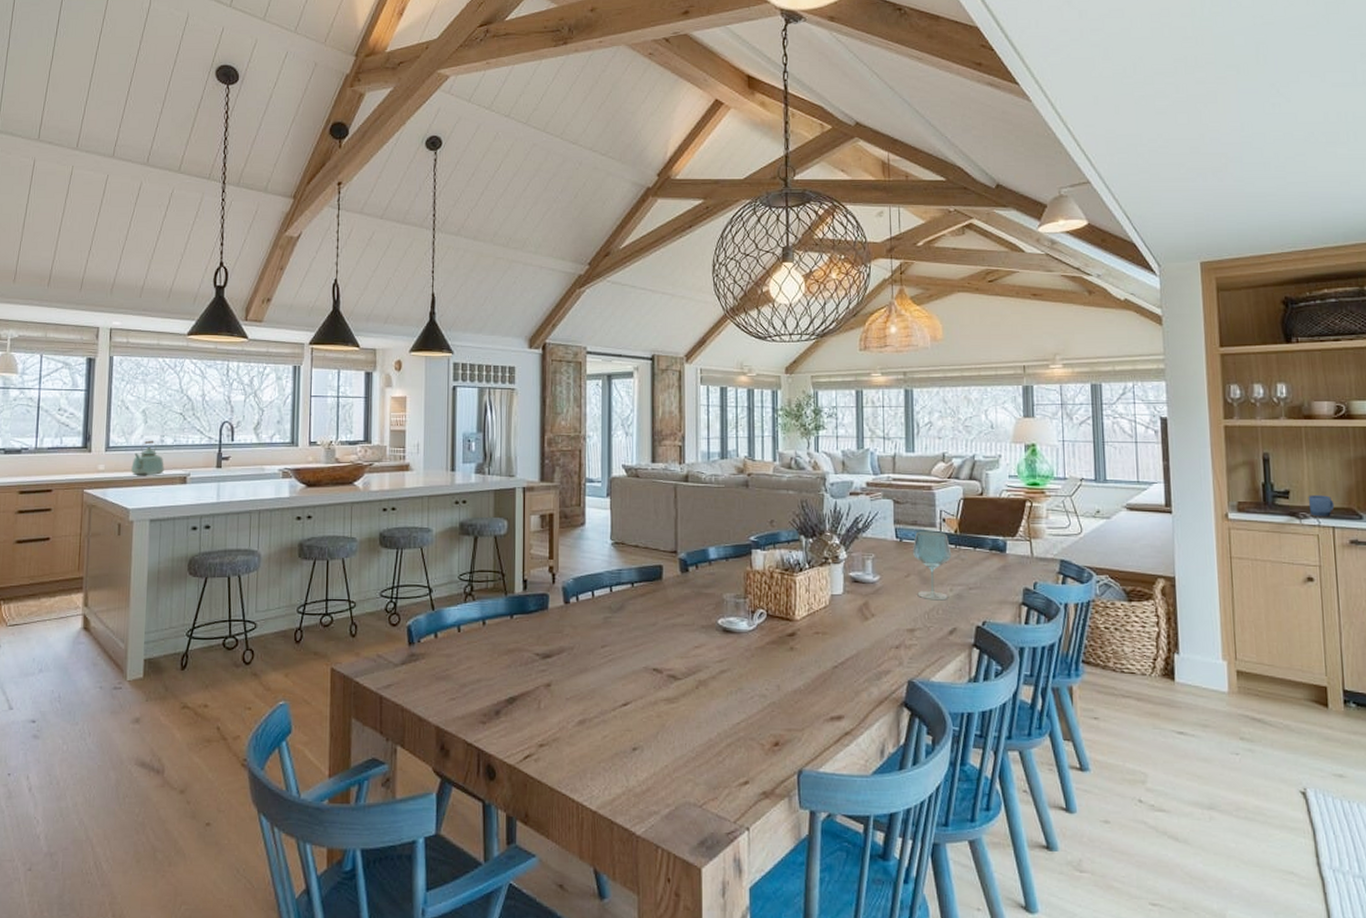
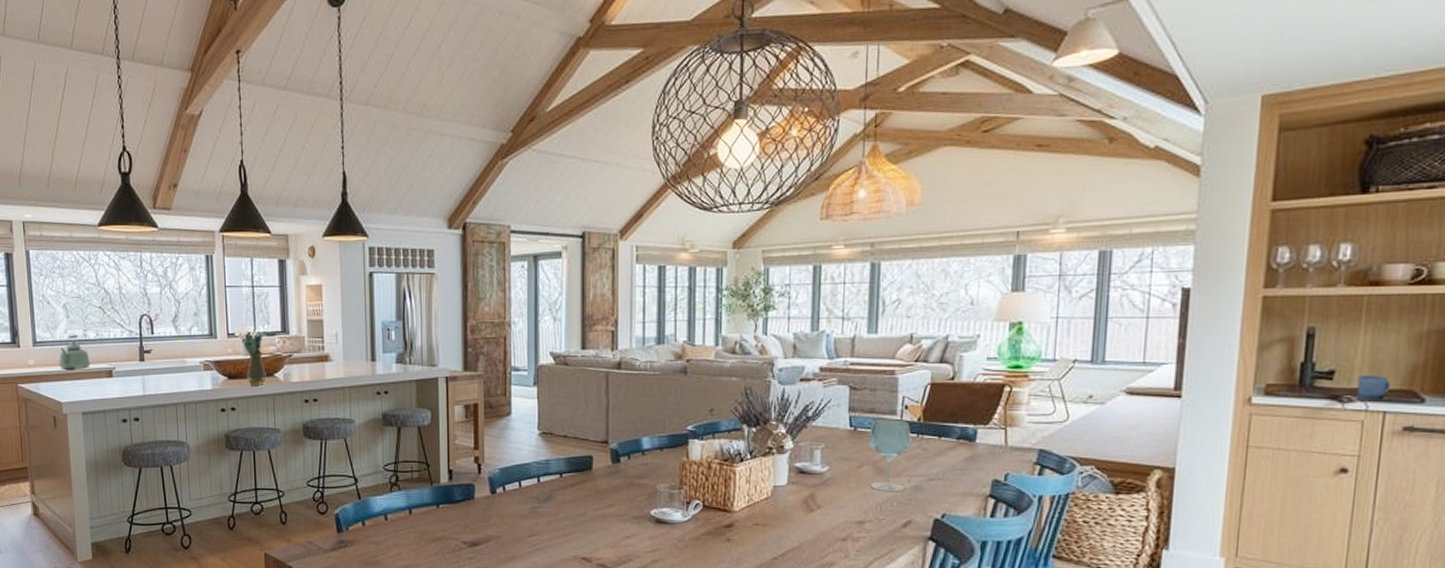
vase: none [323,439,346,495] -> present [242,331,266,387]

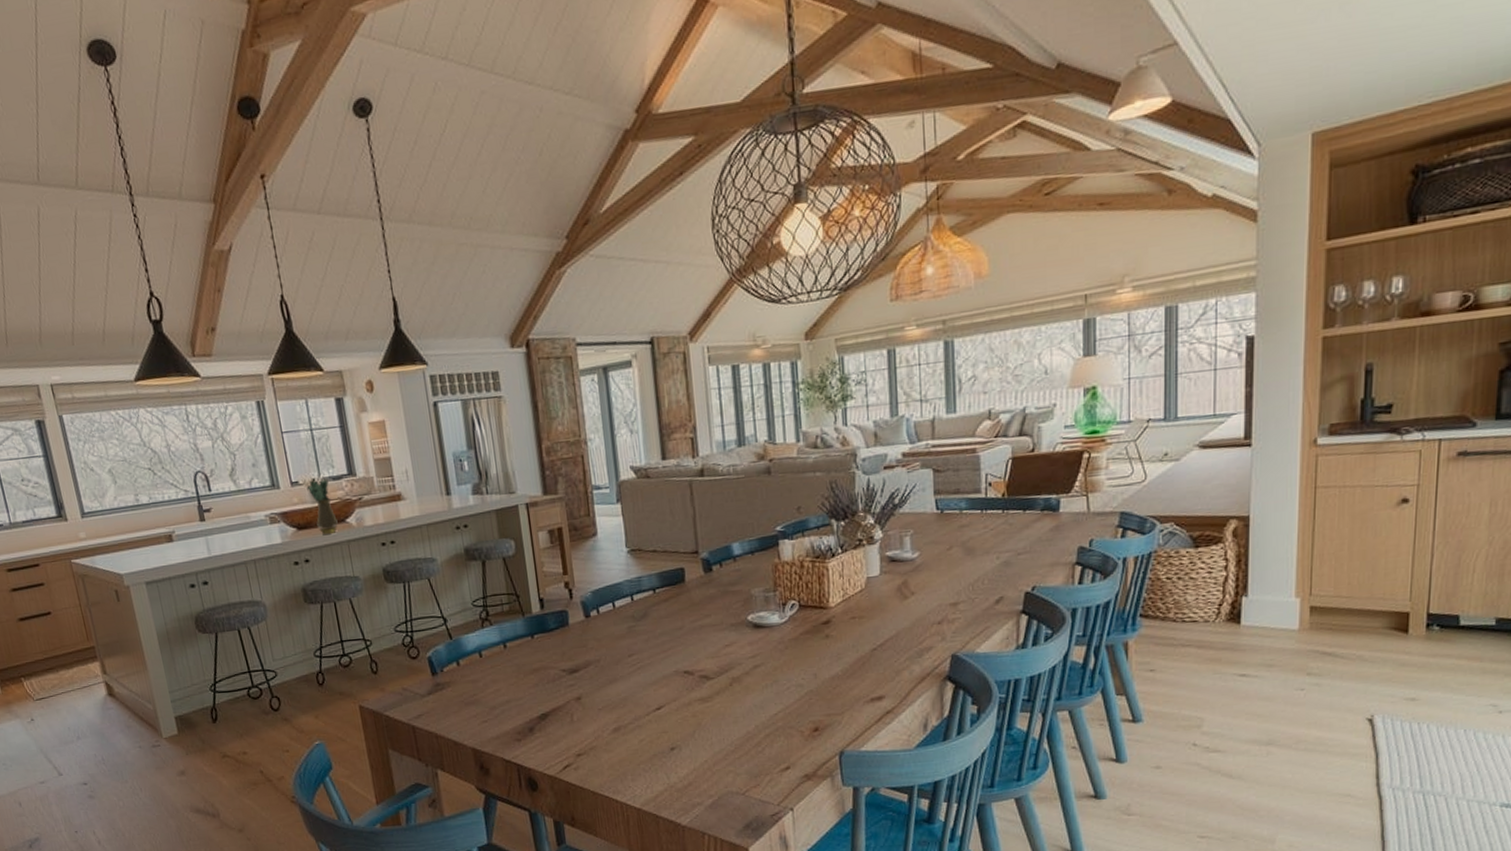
kettle: present [59,334,90,369] -> none [112,500,147,539]
wine glass: present [867,419,913,492] -> none [954,497,999,572]
mug: present [1357,375,1391,402] -> none [1413,404,1445,431]

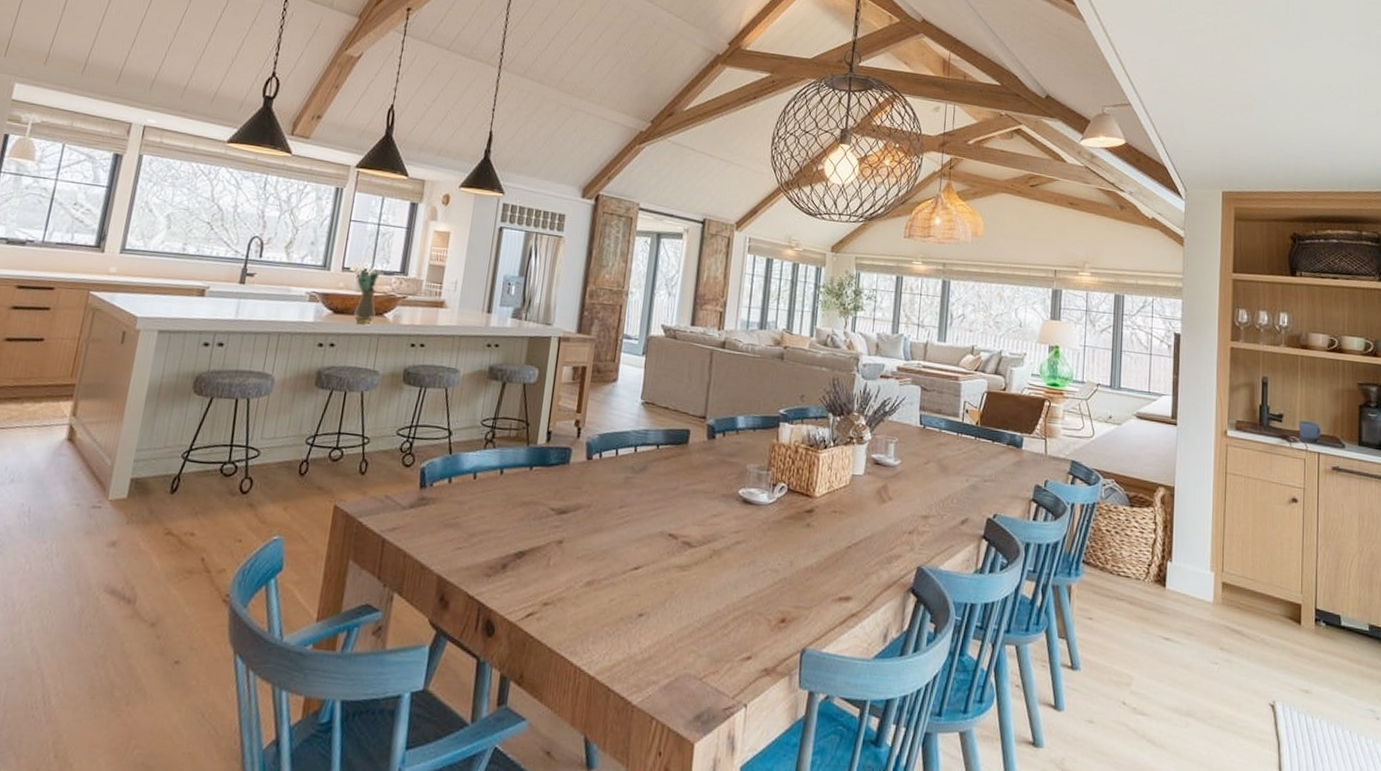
mug: none [1413,404,1445,431] -> present [1299,421,1321,444]

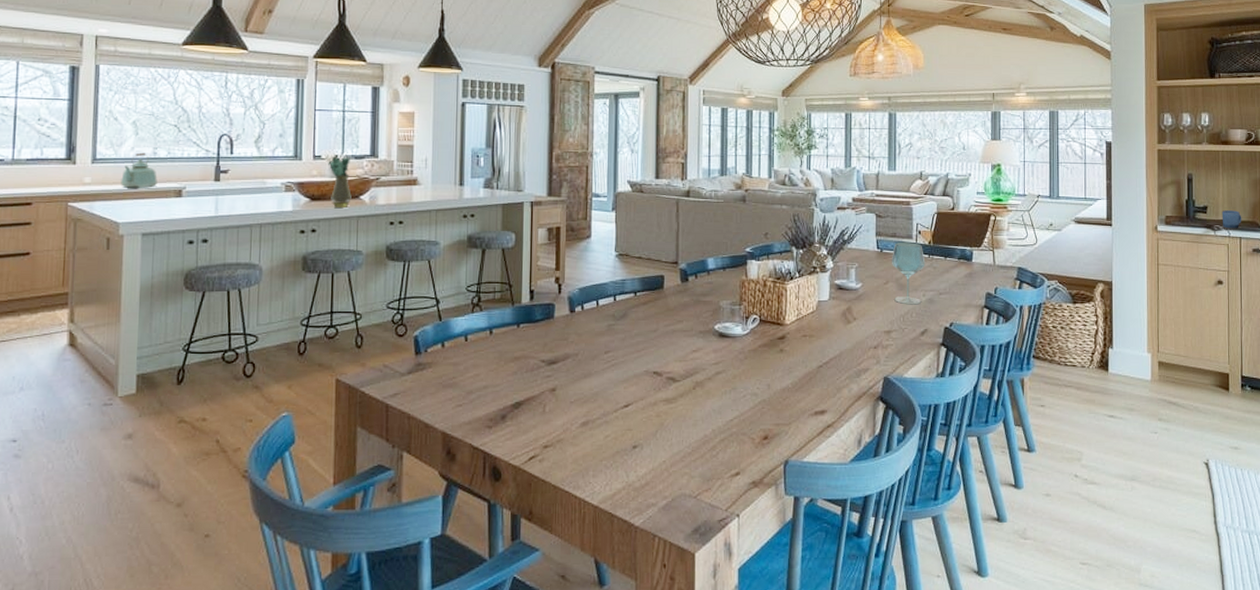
kettle: none [145,247,183,284] -> present [121,152,157,188]
wine glass: none [934,420,971,491] -> present [891,242,925,305]

